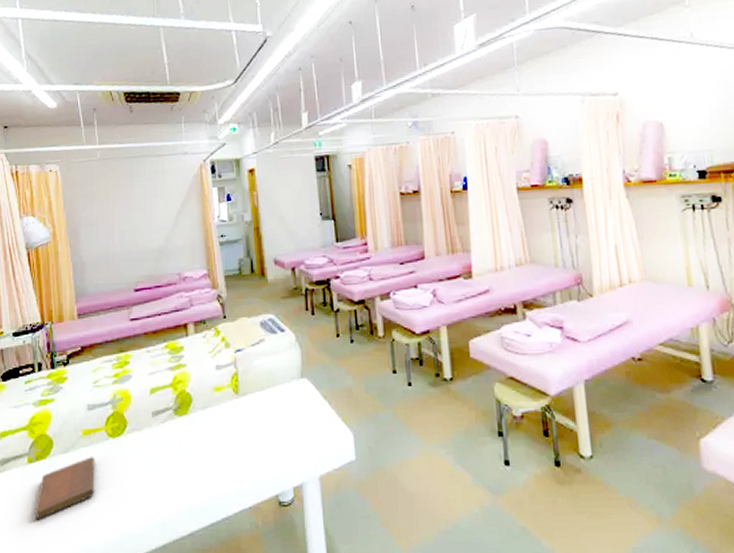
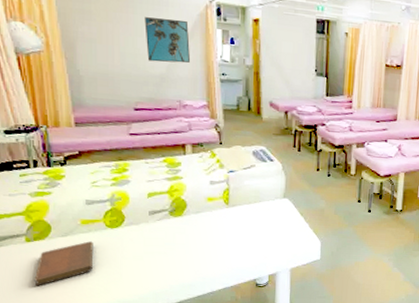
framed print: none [142,184,187,235] -> present [144,17,190,63]

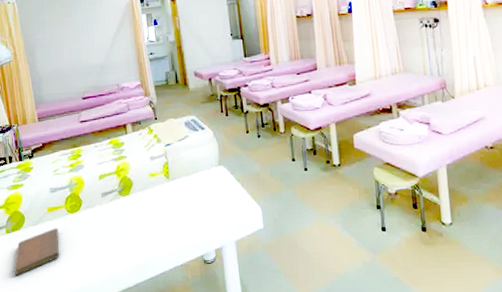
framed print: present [144,17,190,63] -> none [84,12,123,54]

